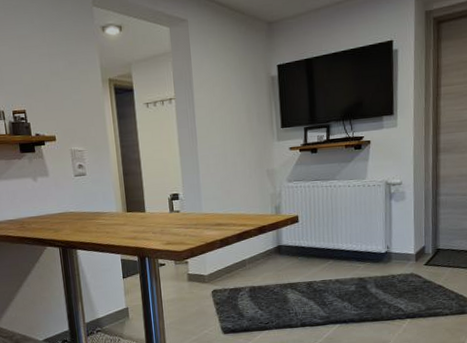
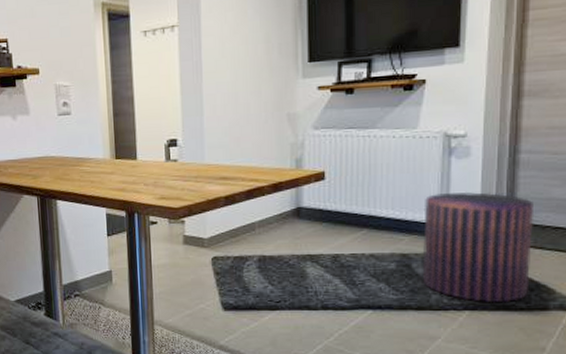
stool: none [373,226,452,312] -> present [422,191,535,303]

